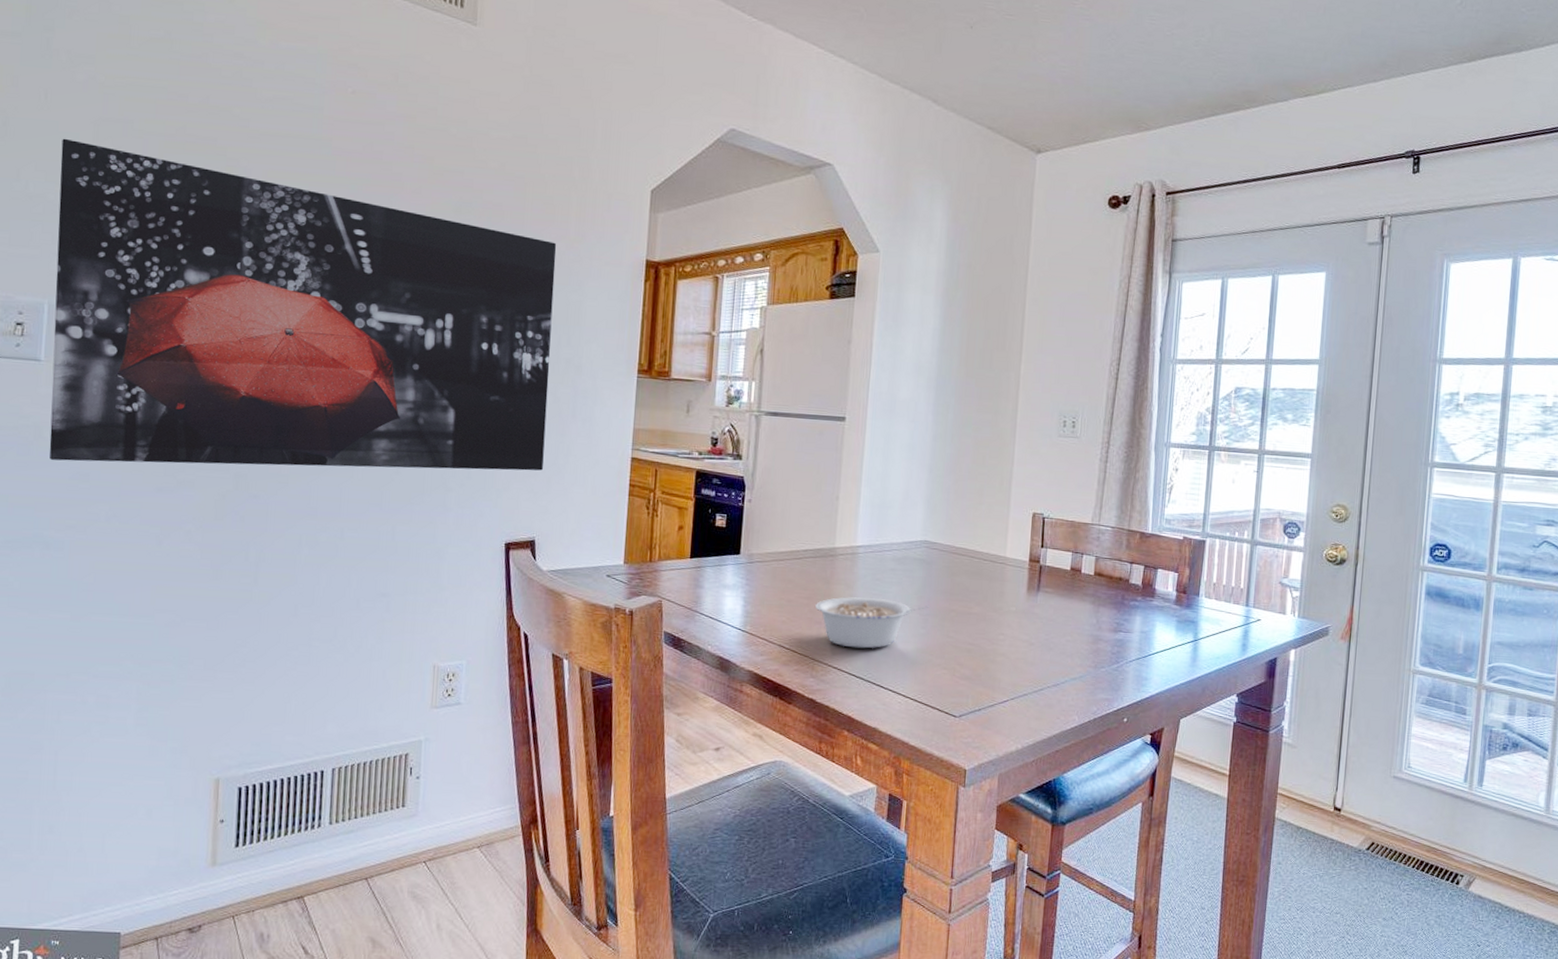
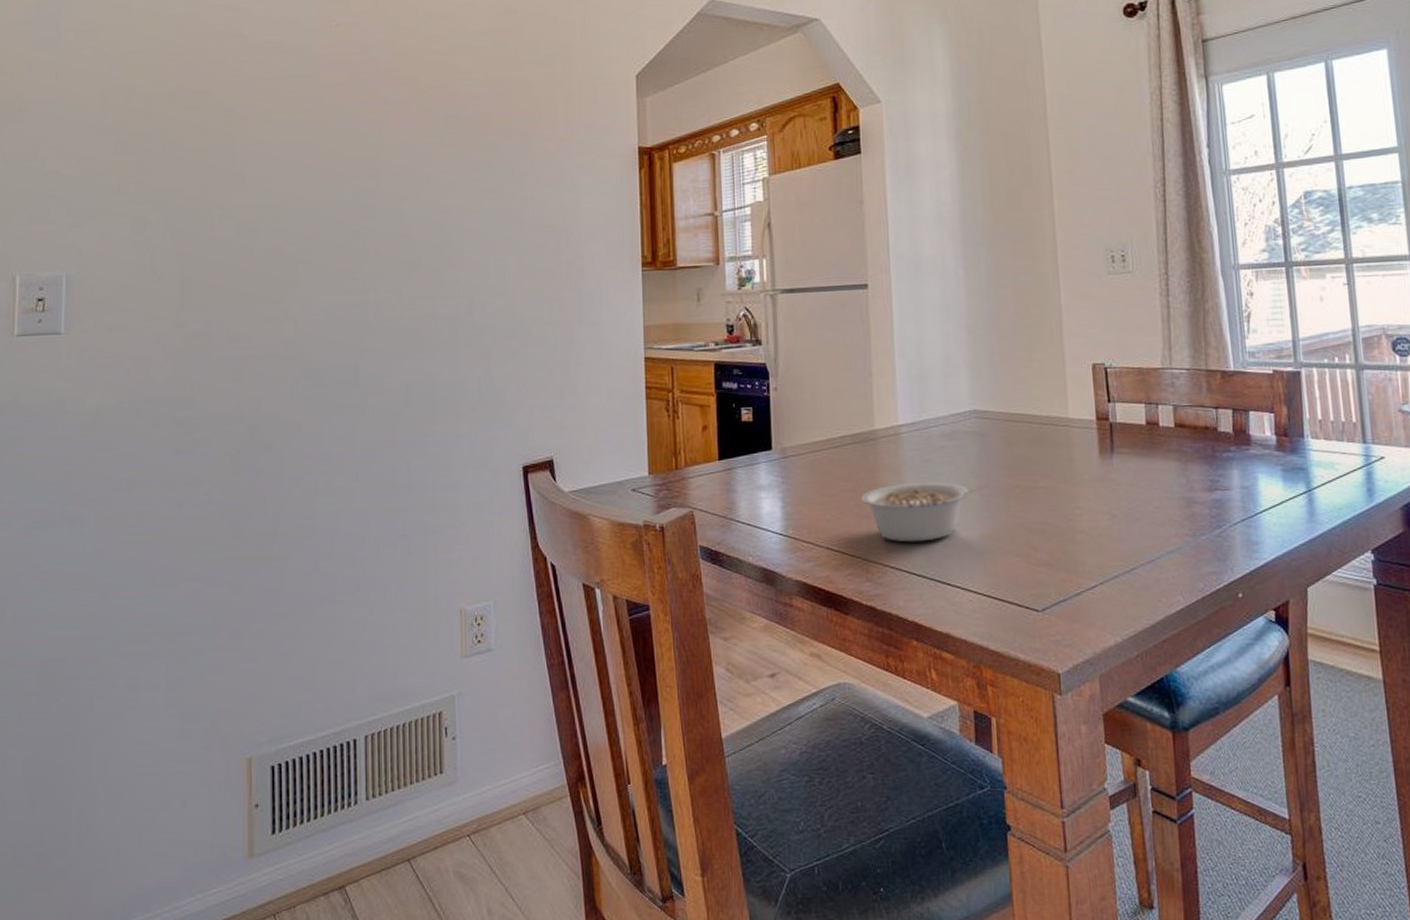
wall art: present [49,138,557,471] -> none [72,113,555,433]

